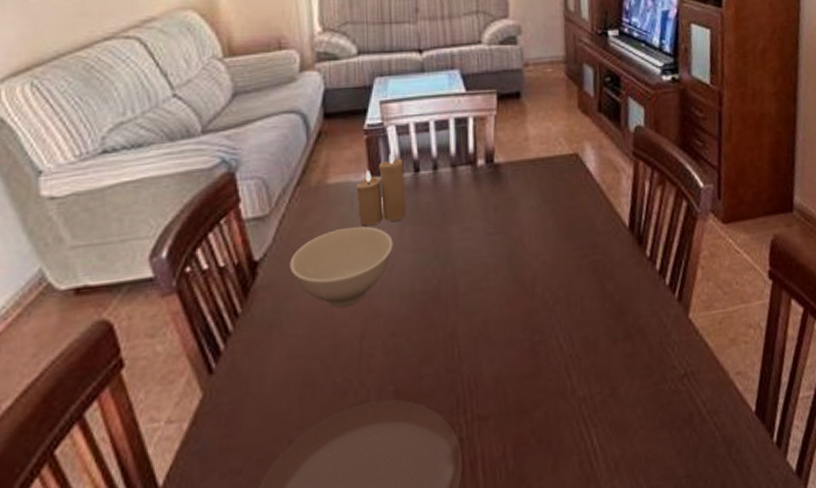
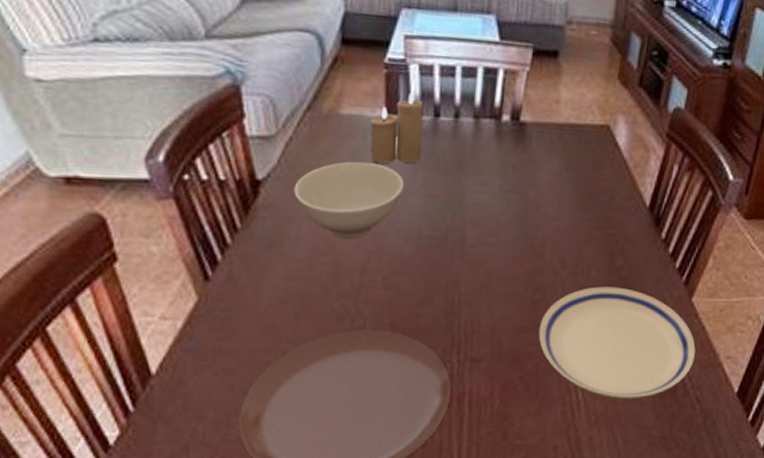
plate: none [542,314,704,439] -> present [538,286,696,400]

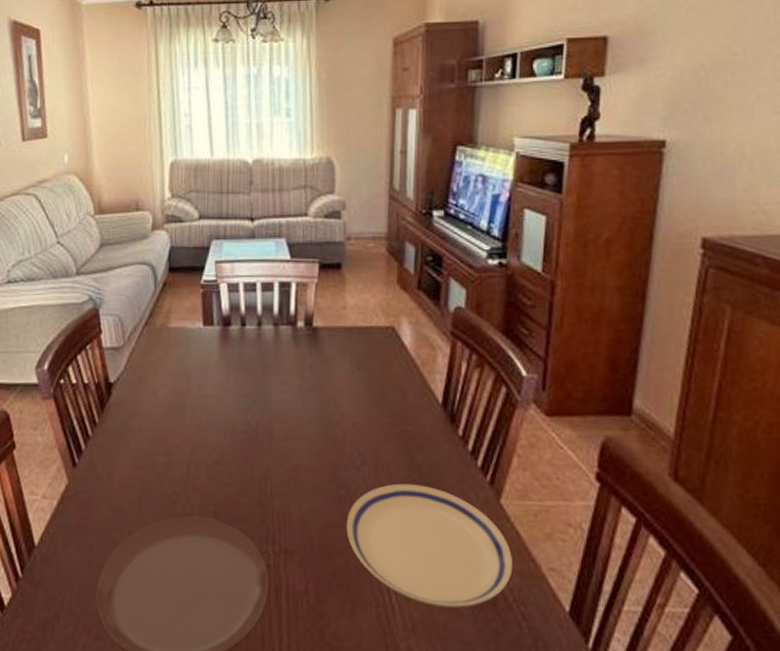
bowl: present [293,161,404,239] -> none [136,366,220,433]
candle: present [370,93,424,164] -> none [191,307,233,368]

